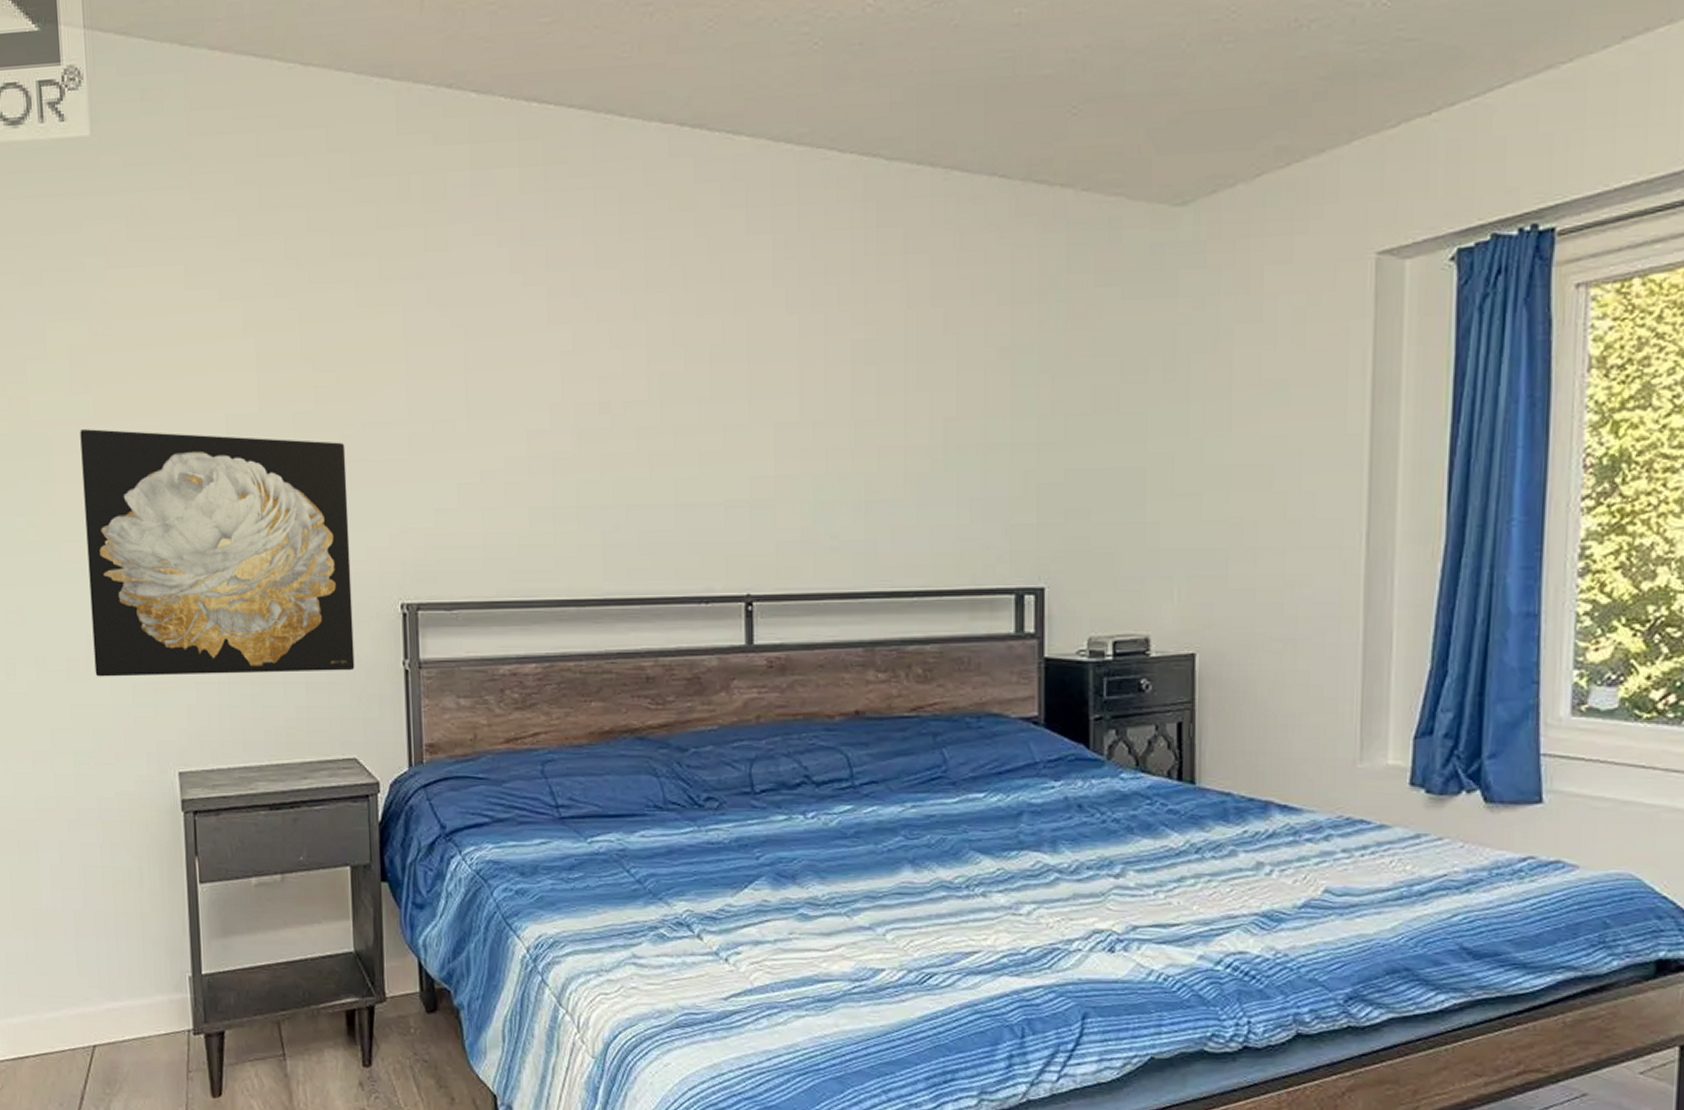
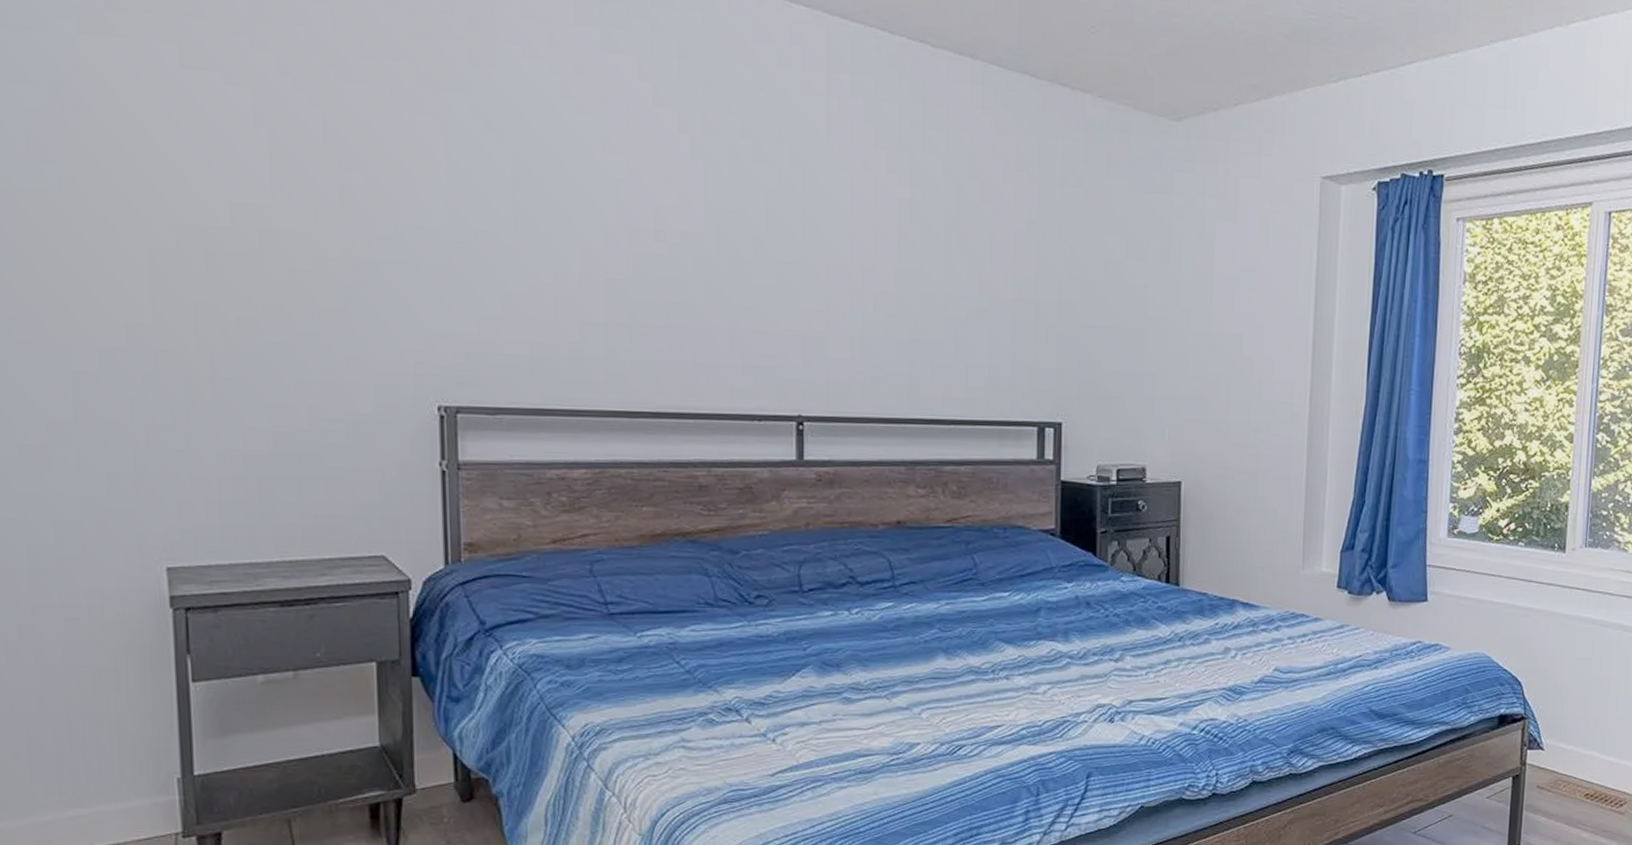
wall art: present [80,429,355,677] -> none [39,201,384,470]

